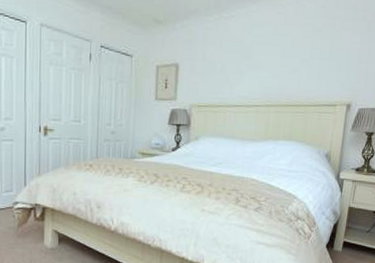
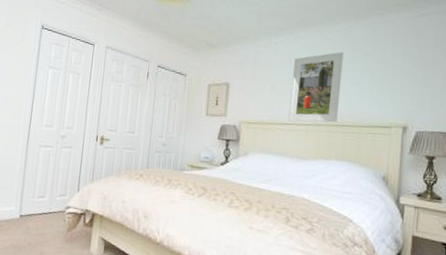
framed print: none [239,27,295,104] -> present [288,52,344,123]

